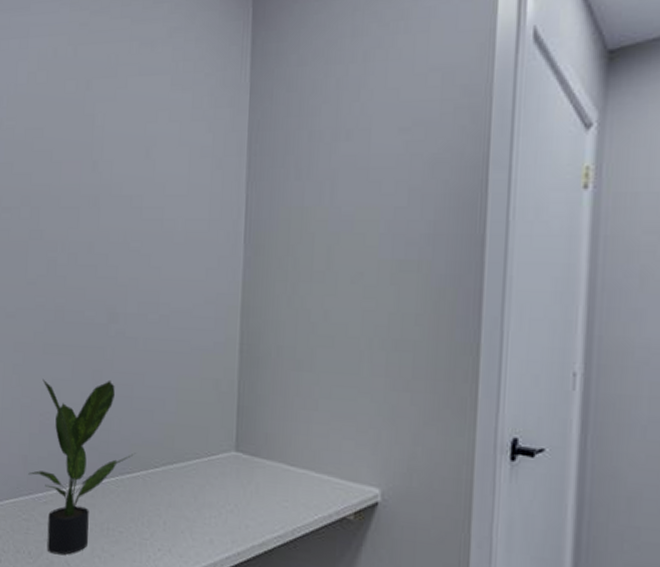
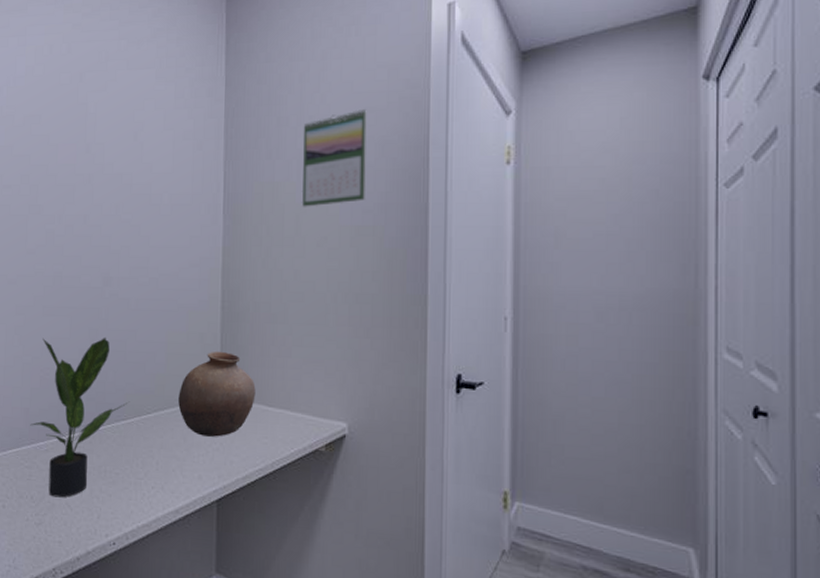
pottery: none [189,400,276,498] -> present [178,351,256,437]
calendar: none [334,120,416,237] -> present [301,108,368,207]

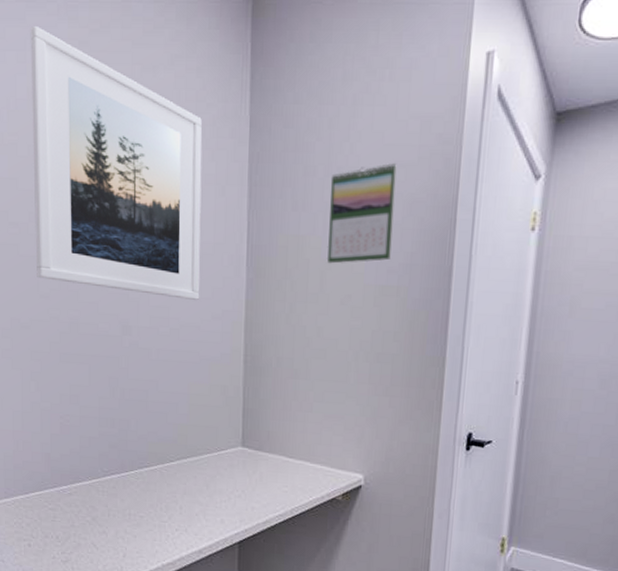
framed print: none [25,14,181,250] -> present [30,25,202,301]
potted plant: present [30,336,130,498] -> none [52,385,152,538]
pottery: present [178,351,256,437] -> none [201,403,277,485]

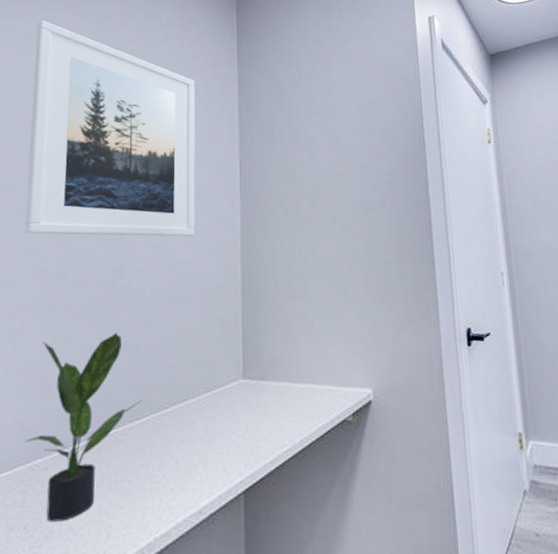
potted plant: none [52,385,152,538] -> present [25,332,145,522]
calendar: present [326,162,398,264] -> none [313,101,373,189]

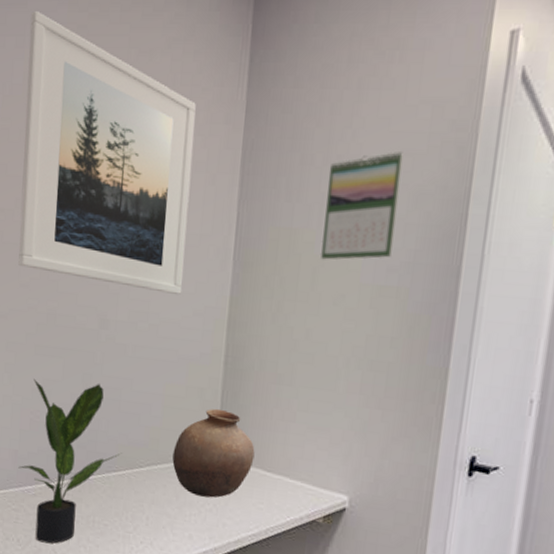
pottery: none [199,332,280,424] -> present [172,408,255,498]
calendar: none [313,101,373,189] -> present [320,150,404,260]

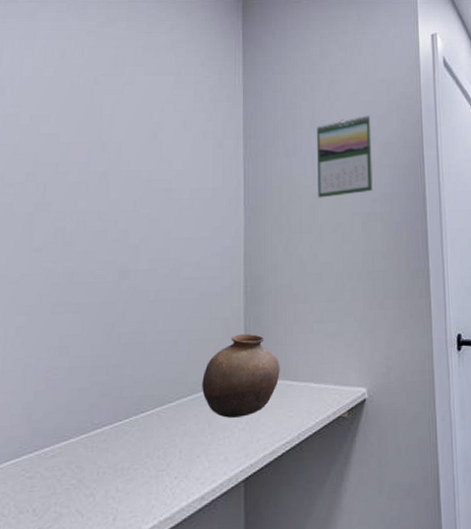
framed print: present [18,10,196,296] -> none [30,19,201,241]
potted plant: present [18,378,122,544] -> none [33,330,150,506]

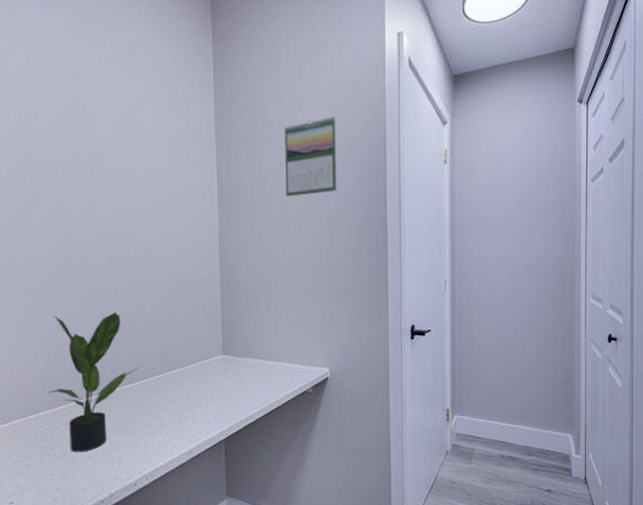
potted plant: none [33,330,150,506] -> present [47,311,142,452]
pottery: present [202,333,280,418] -> none [186,318,253,389]

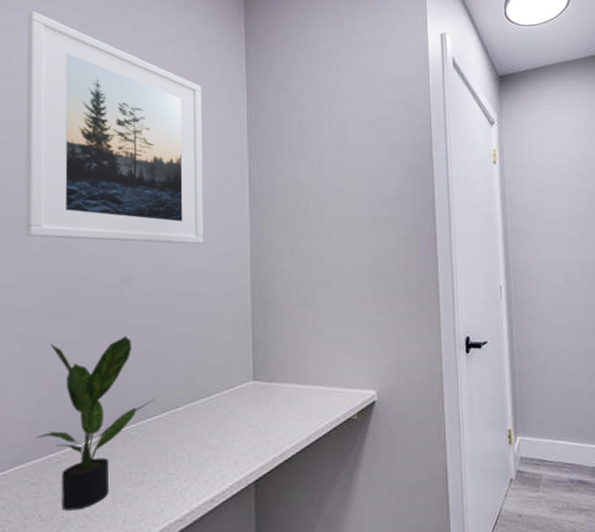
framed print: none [19,15,179,234] -> present [25,11,204,245]
calendar: present [284,116,337,197] -> none [323,116,381,201]

